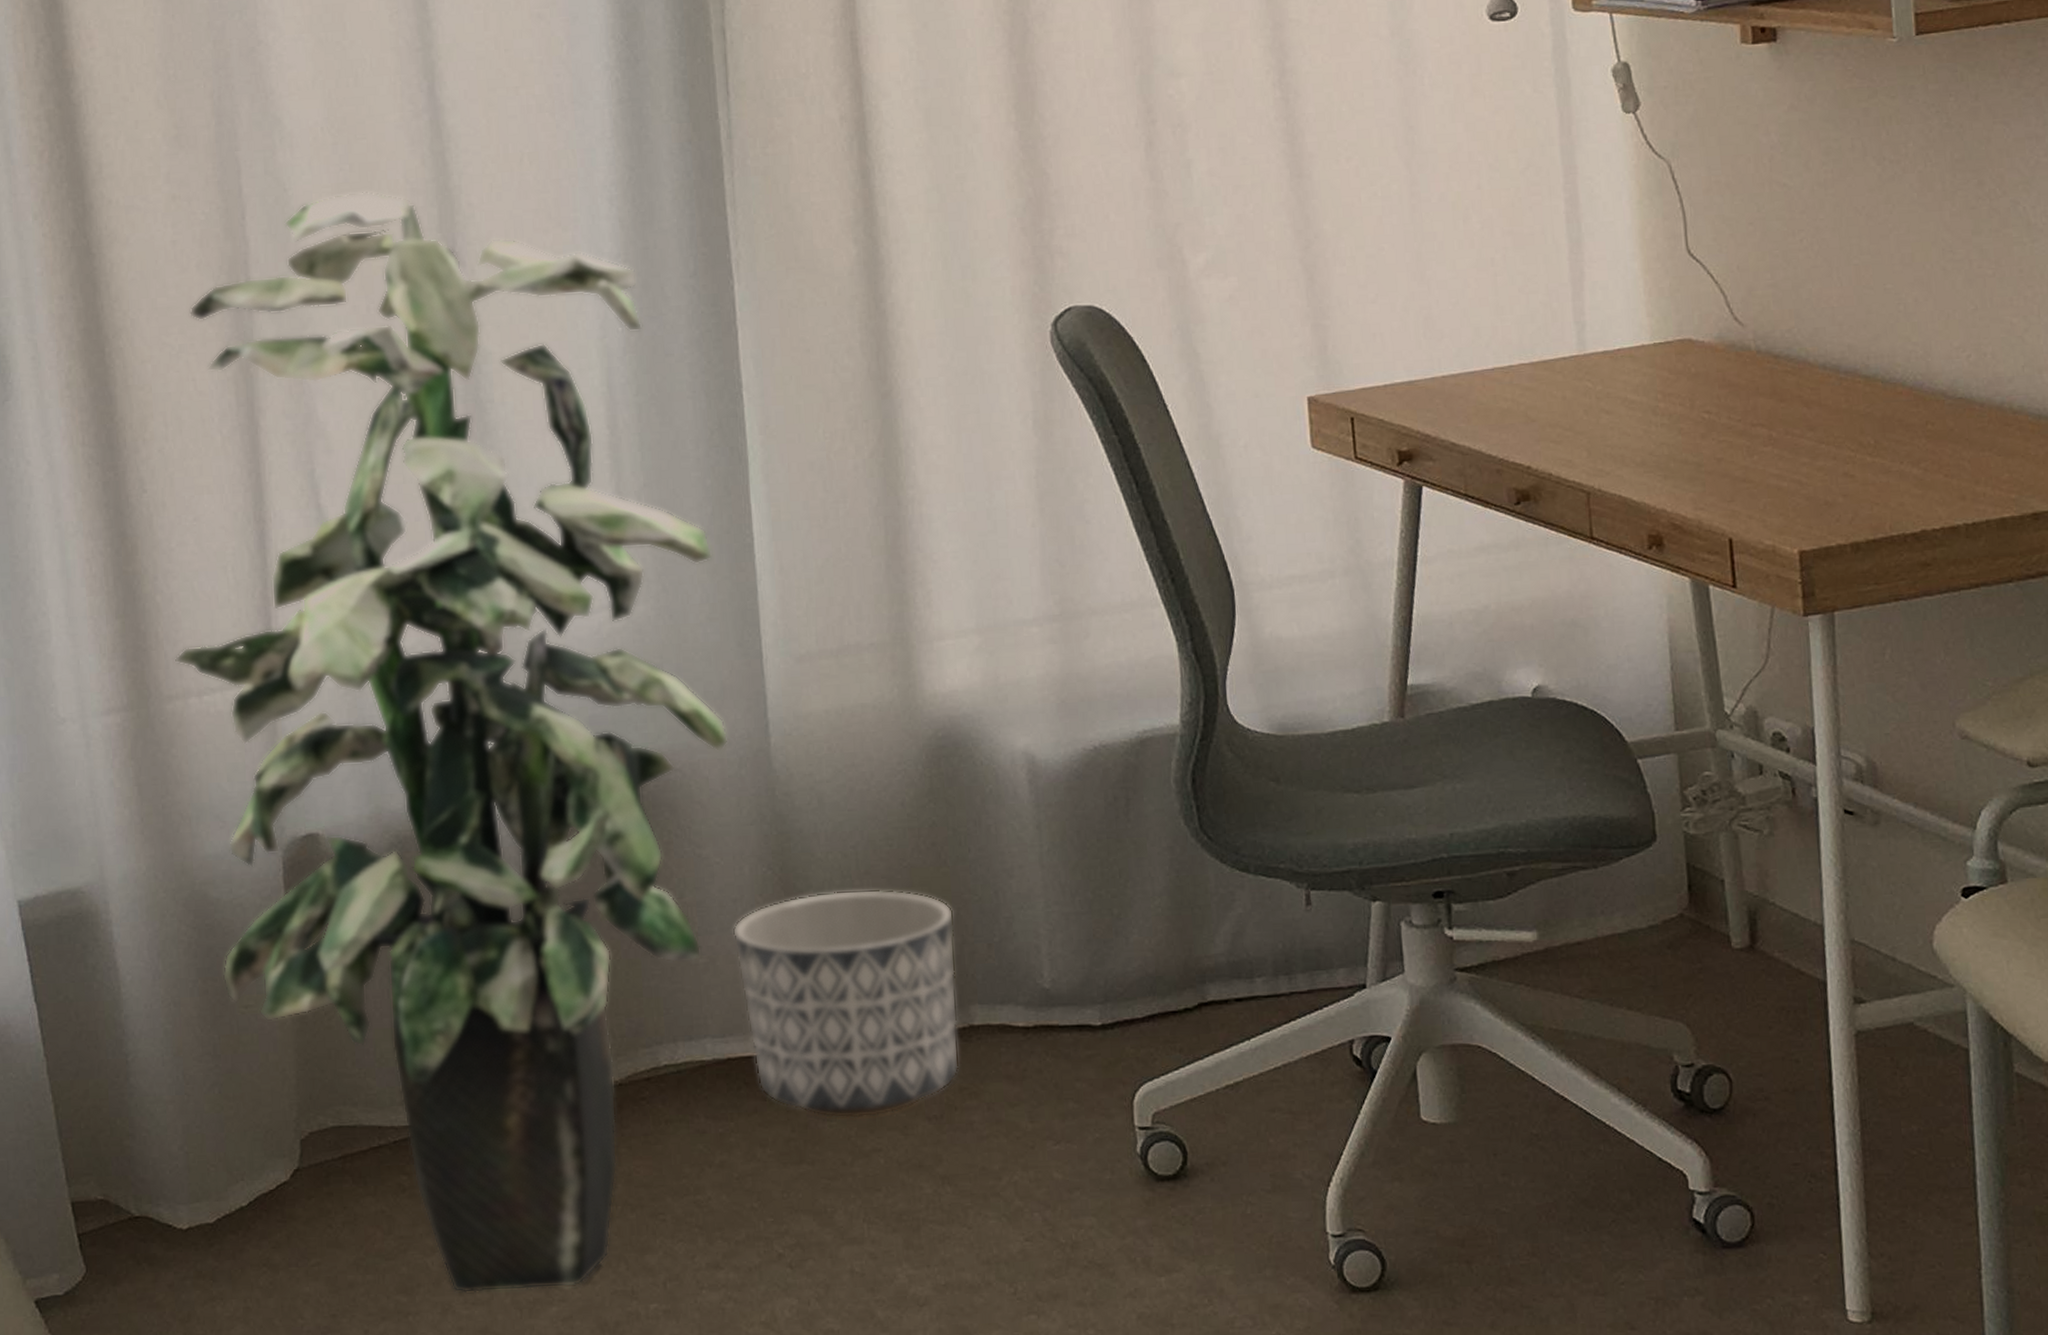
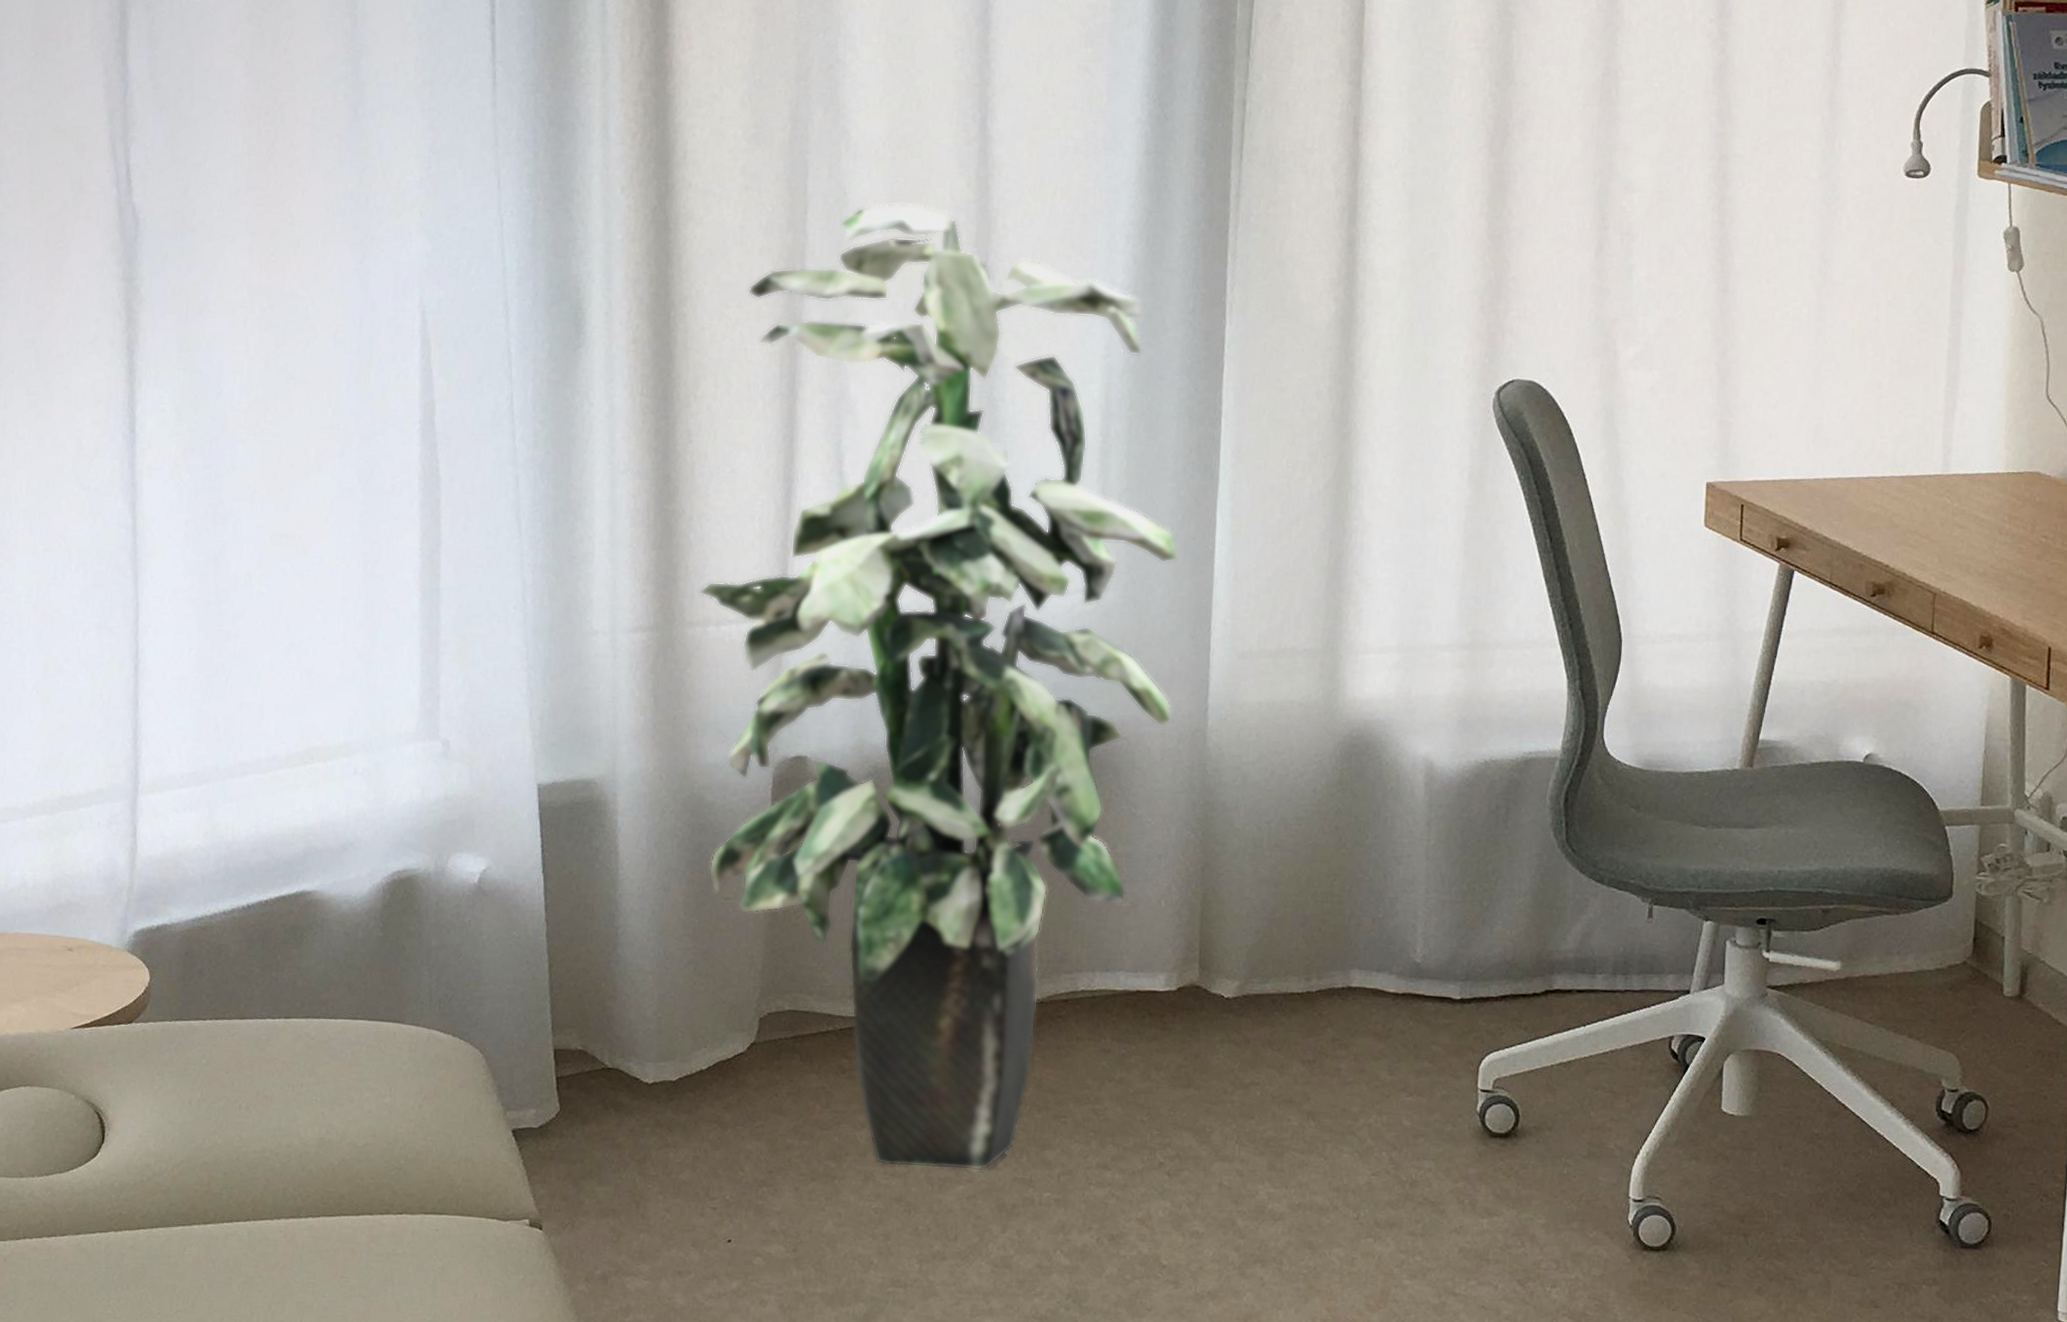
planter: present [732,889,960,1119] -> none [1154,858,1347,1055]

